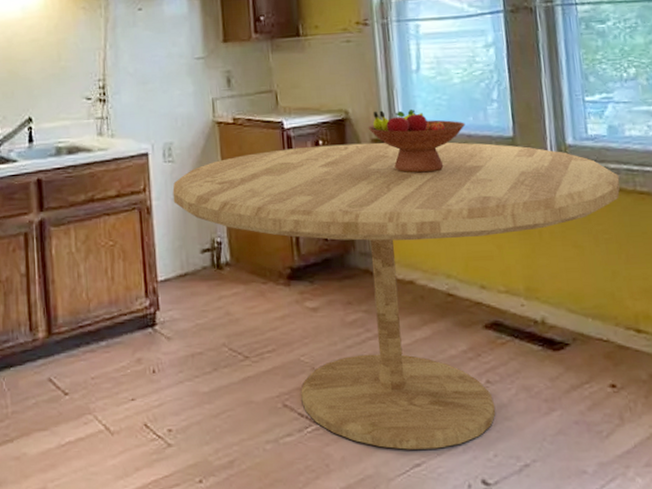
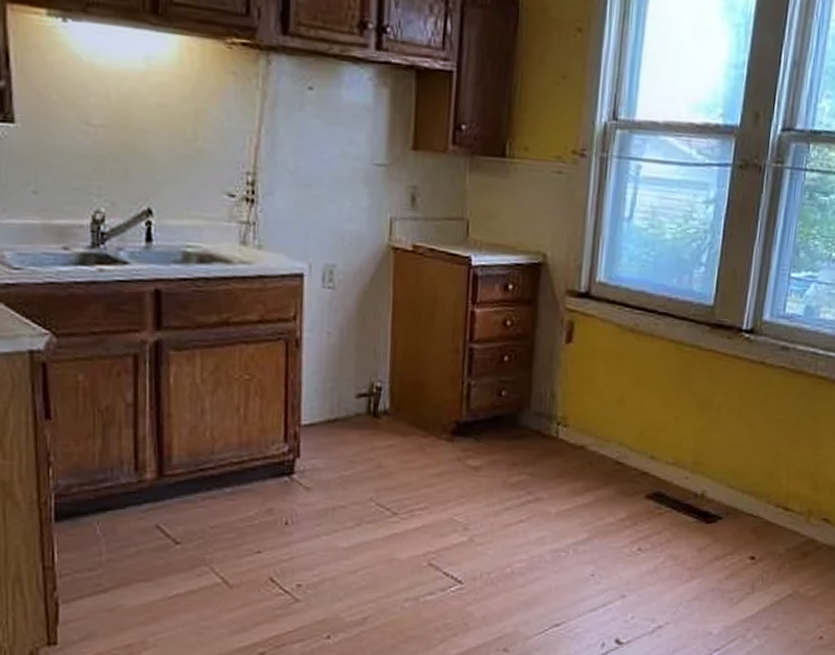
dining table: present [172,142,621,450] -> none [329,289,804,611]
fruit bowl: present [367,109,465,173] -> none [565,258,668,334]

